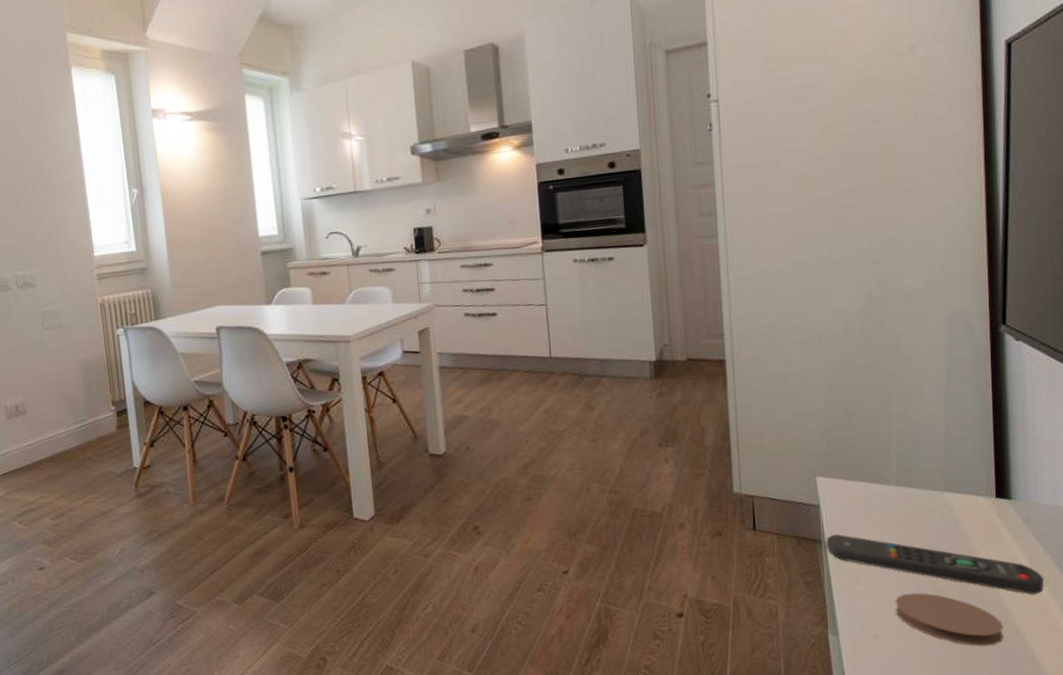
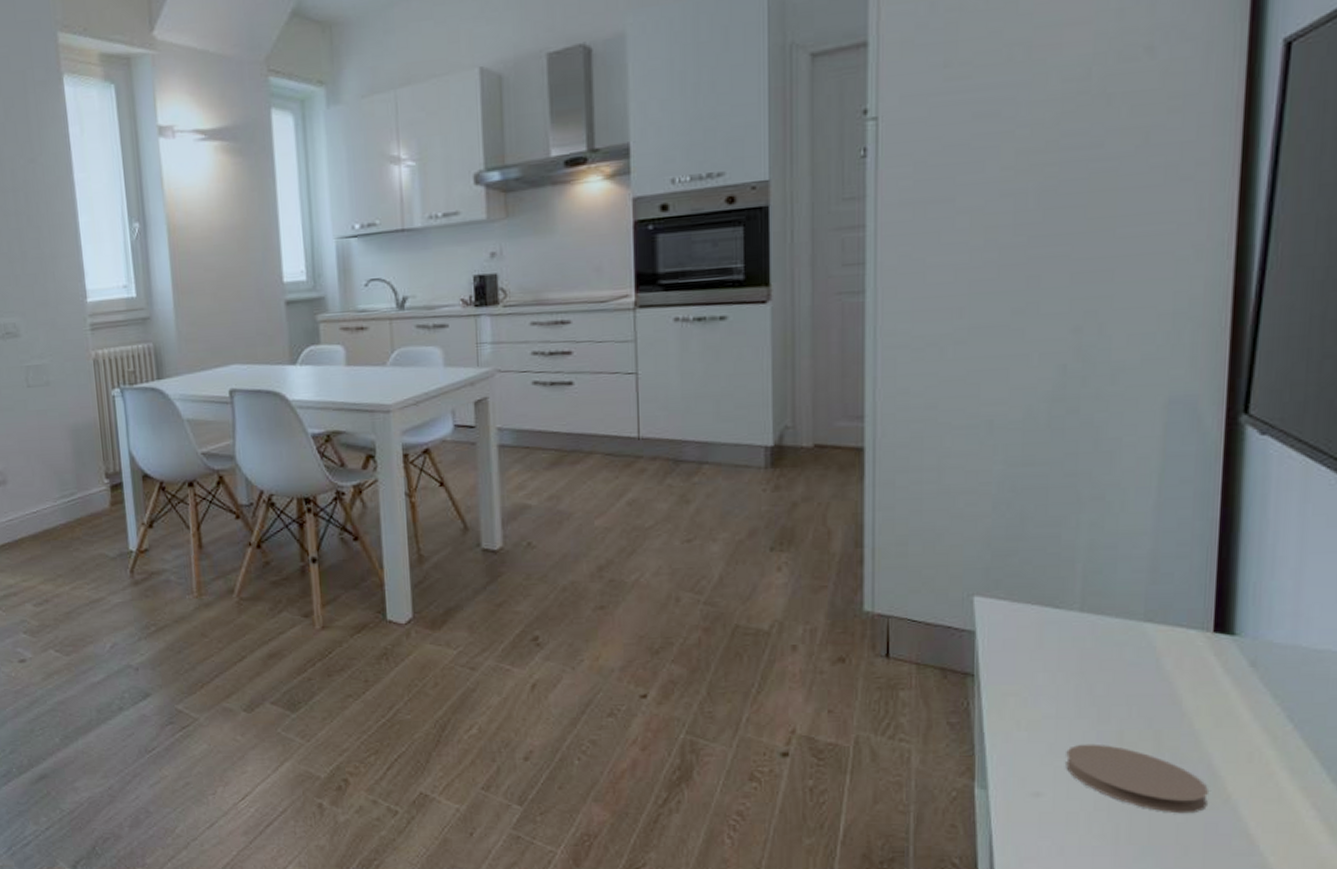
remote control: present [826,533,1044,595] -> none [981,667,1269,754]

